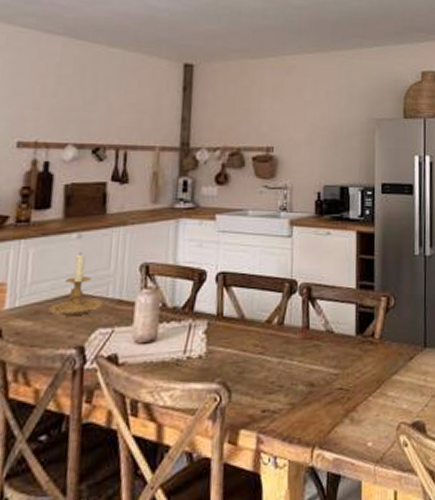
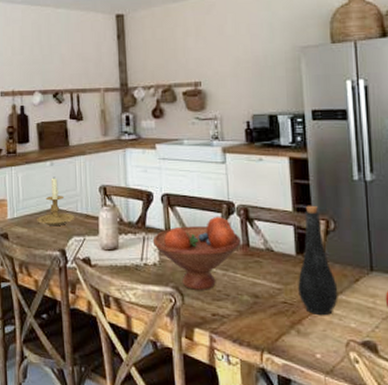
fruit bowl: none [200,296,301,384] -> present [152,216,241,290]
bottle: none [355,281,393,400] -> present [298,205,338,316]

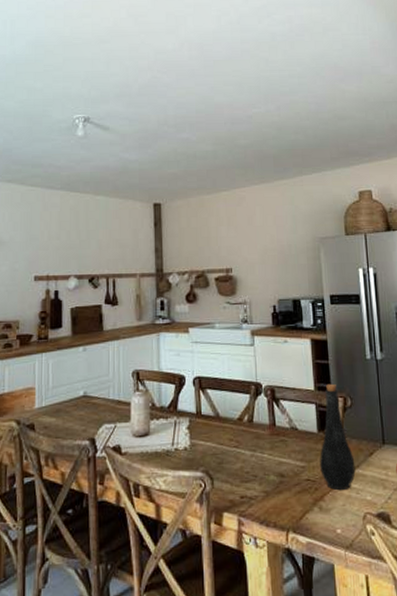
candle holder: present [37,176,74,225] -> none [66,362,106,413]
fruit bowl: present [152,216,241,290] -> none [184,397,268,473]

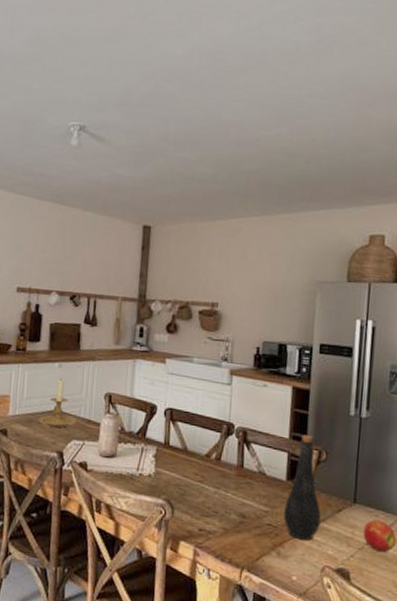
candle holder: none [66,362,106,413] -> present [38,378,76,428]

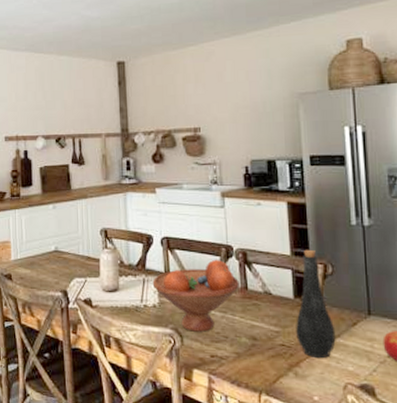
candle holder: present [38,378,76,428] -> none [40,219,76,267]
fruit bowl: none [150,435,236,506] -> present [152,259,239,332]

